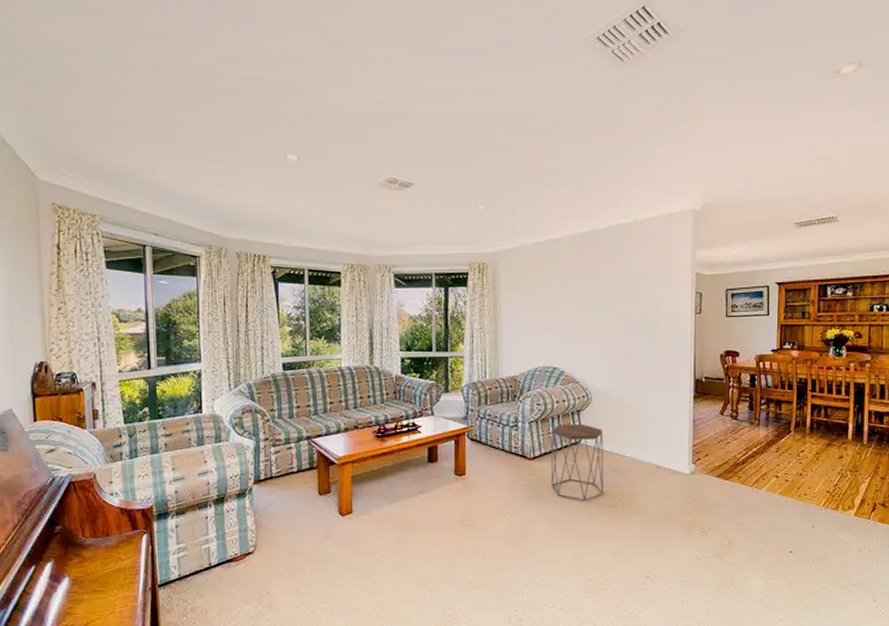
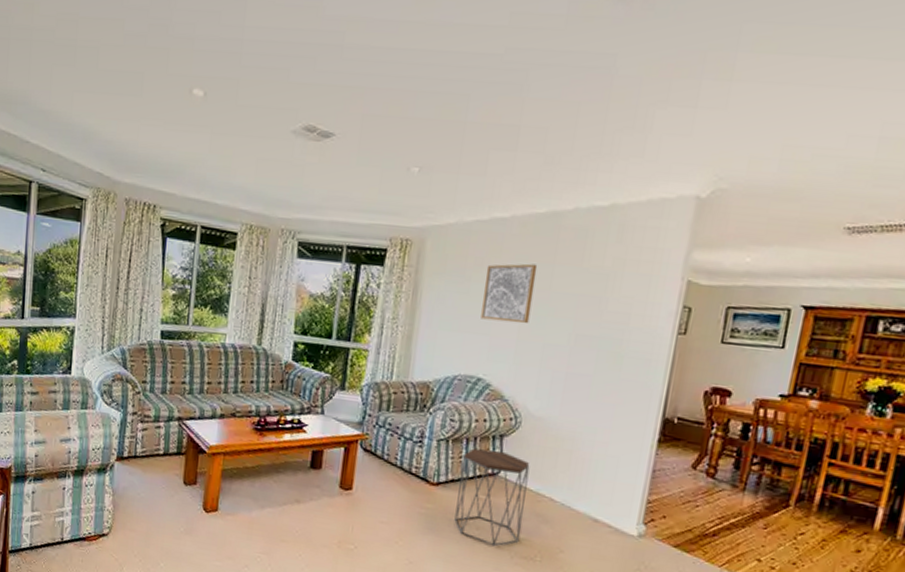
wall art: none [548,272,587,320] -> present [481,263,538,324]

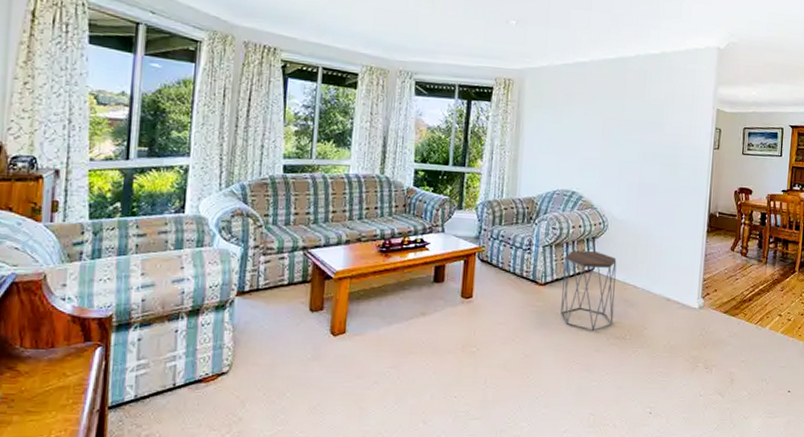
wall art: present [481,263,538,324] -> none [572,98,612,146]

